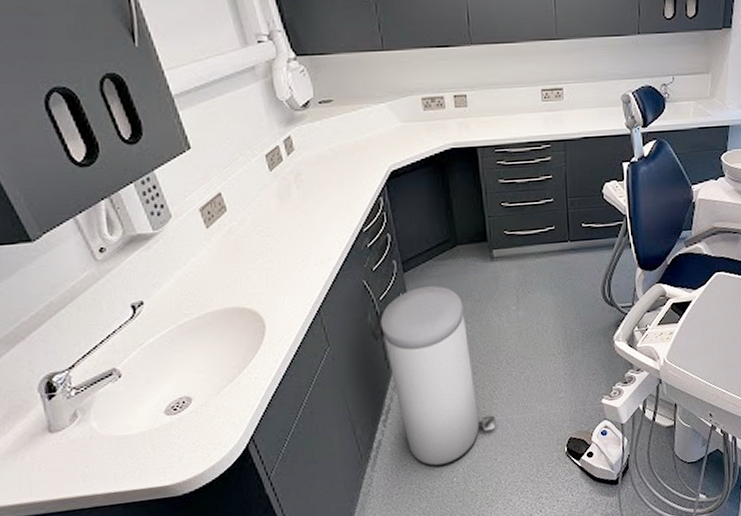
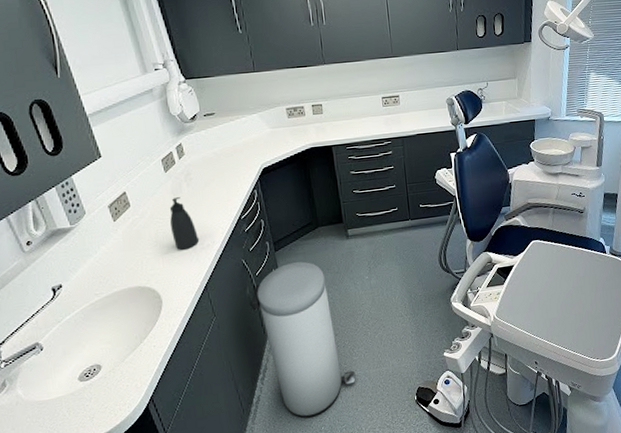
soap dispenser: none [275,202,310,266] -> present [169,197,199,250]

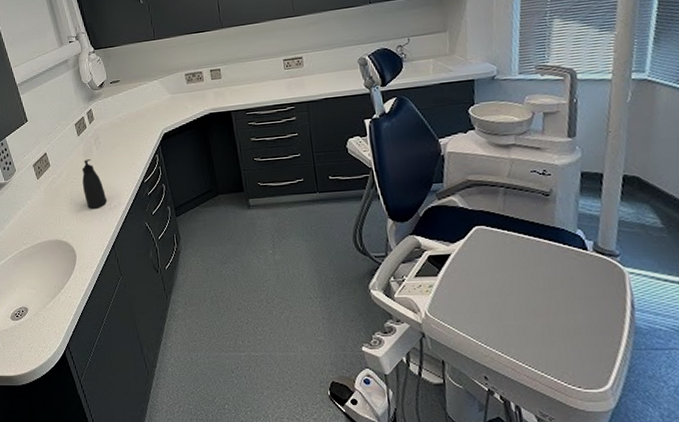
pedal bin: present [251,261,356,419] -> none [154,229,261,392]

